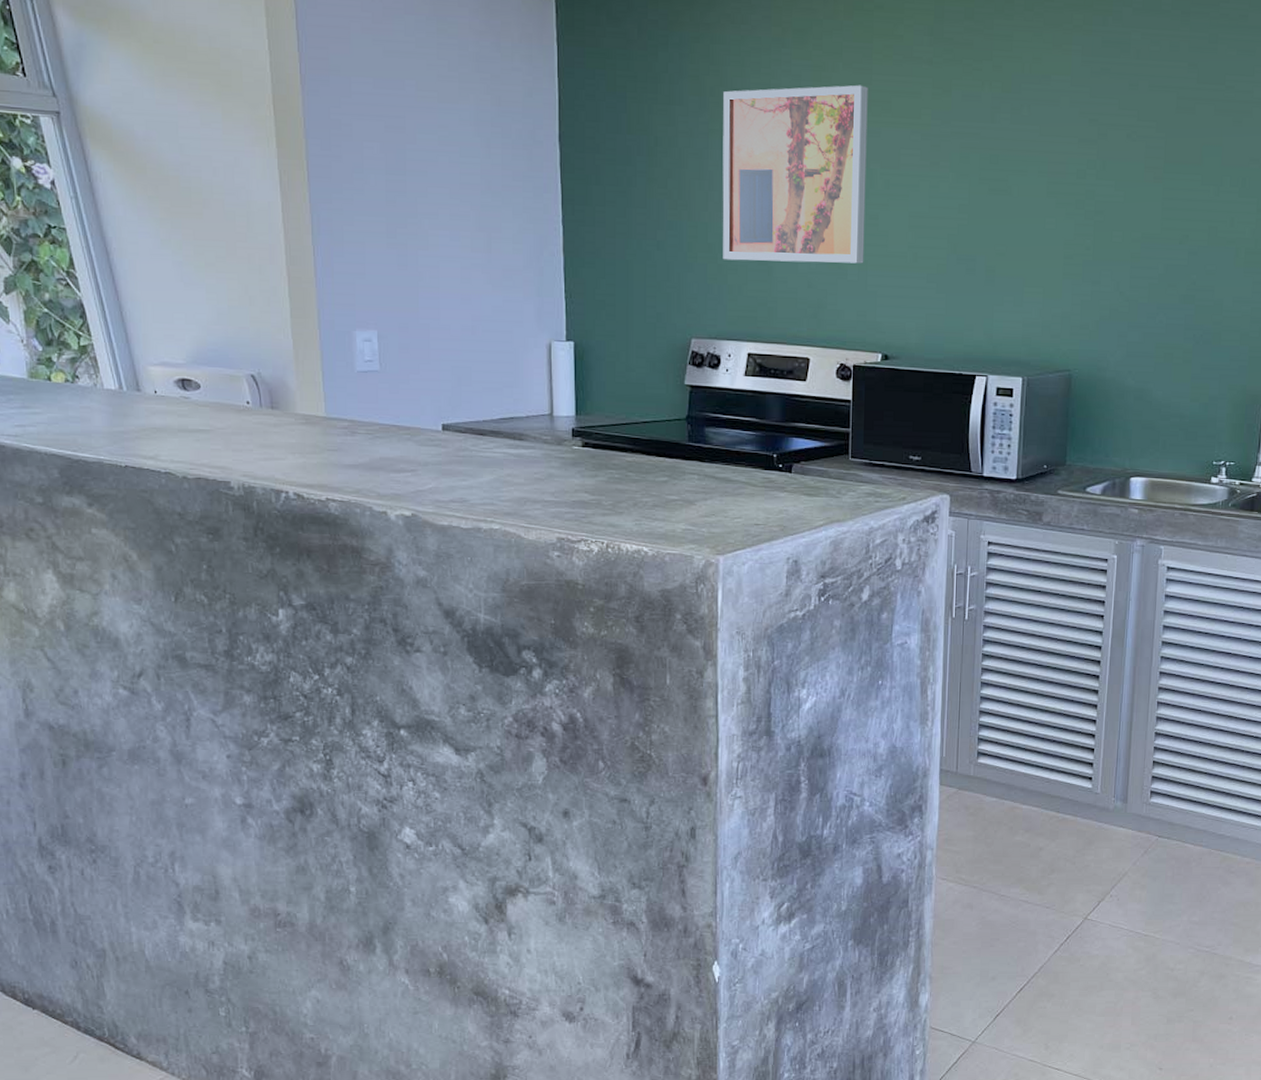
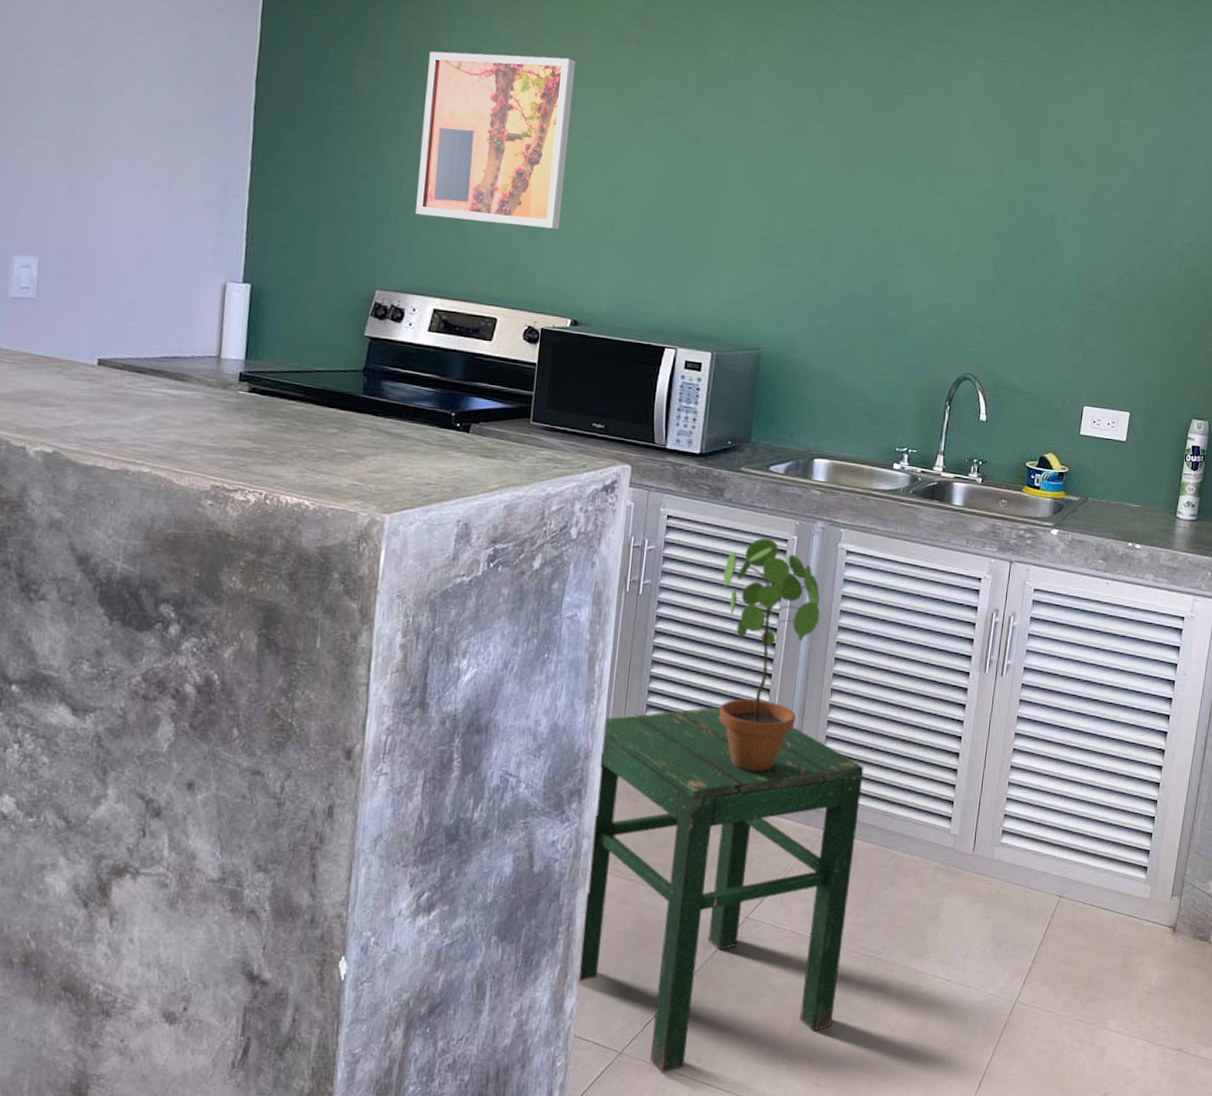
stool: none [930,723,1193,1059] -> present [578,706,864,1073]
potted plant: none [1046,558,1144,783] -> present [719,538,821,772]

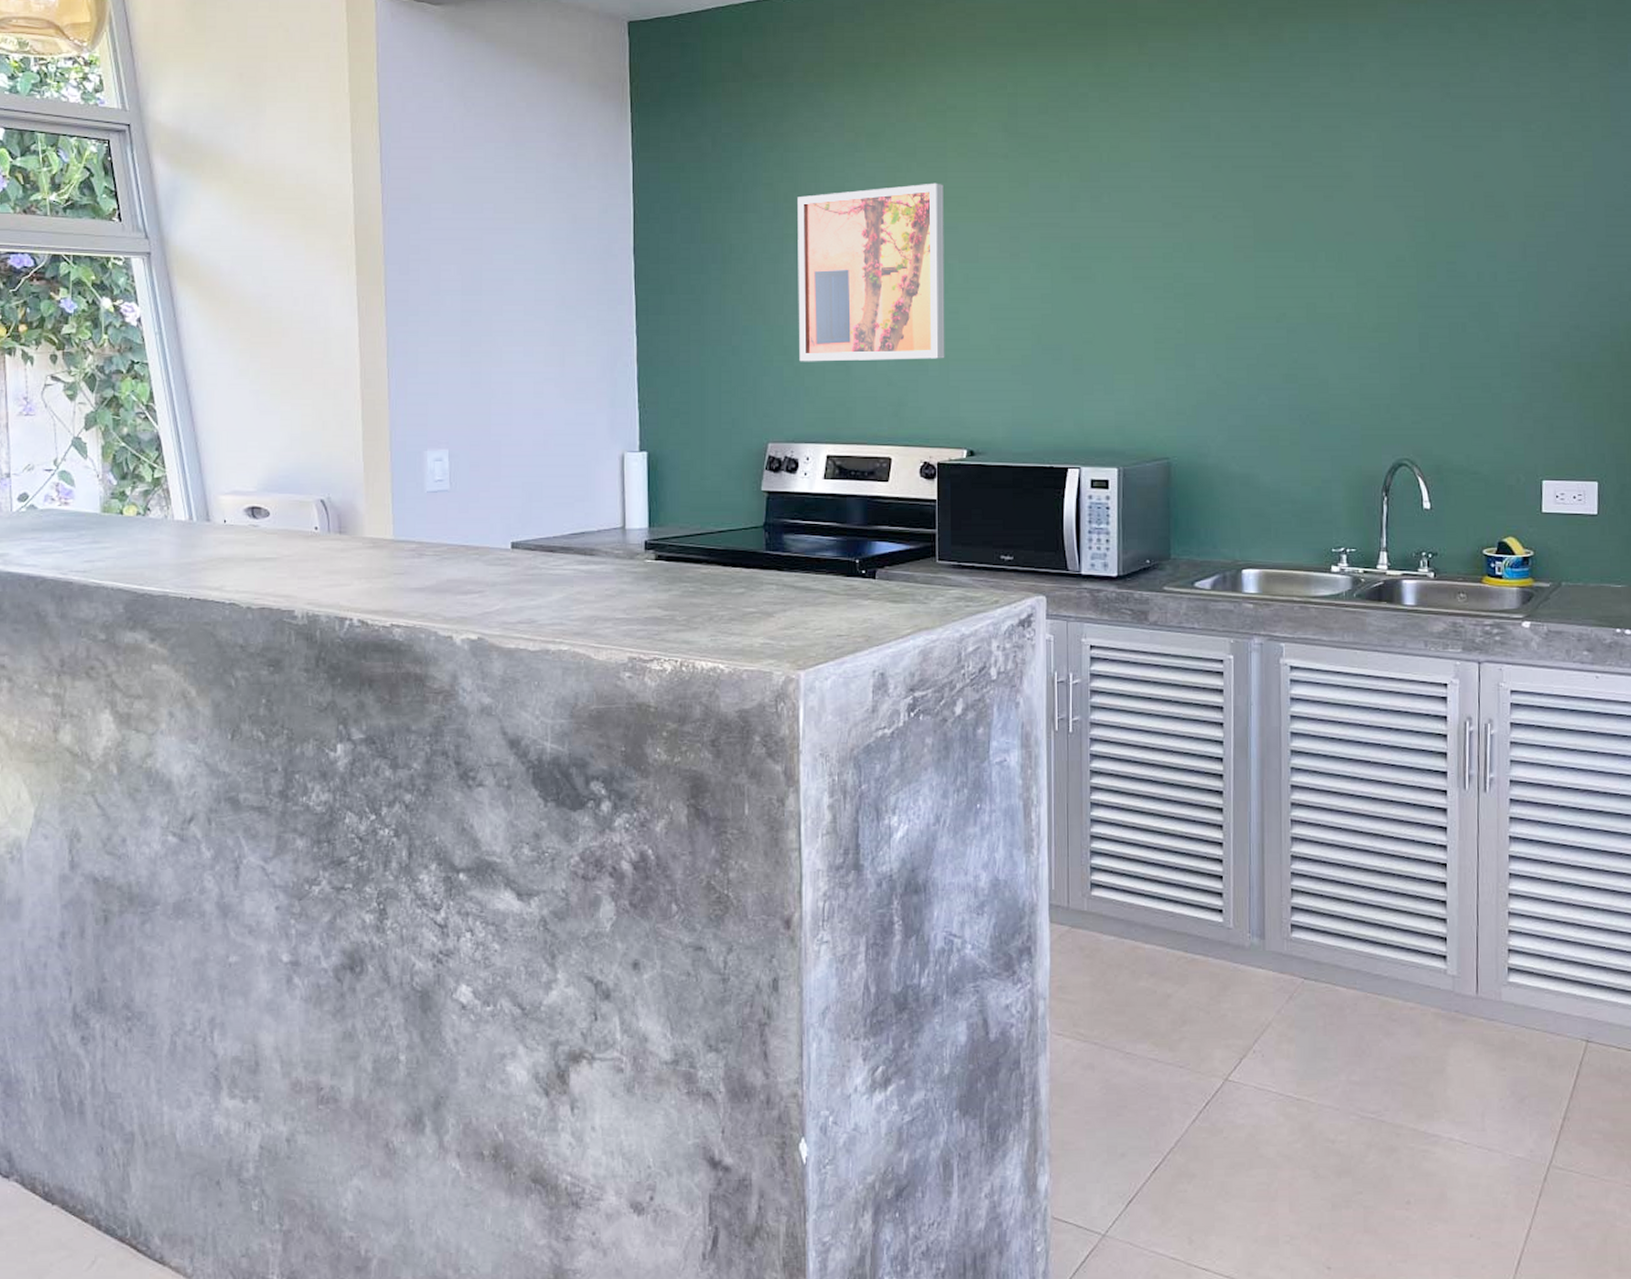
stool: present [578,706,864,1073] -> none [1047,847,1339,1257]
potted plant: present [719,538,821,772] -> none [1157,660,1269,917]

